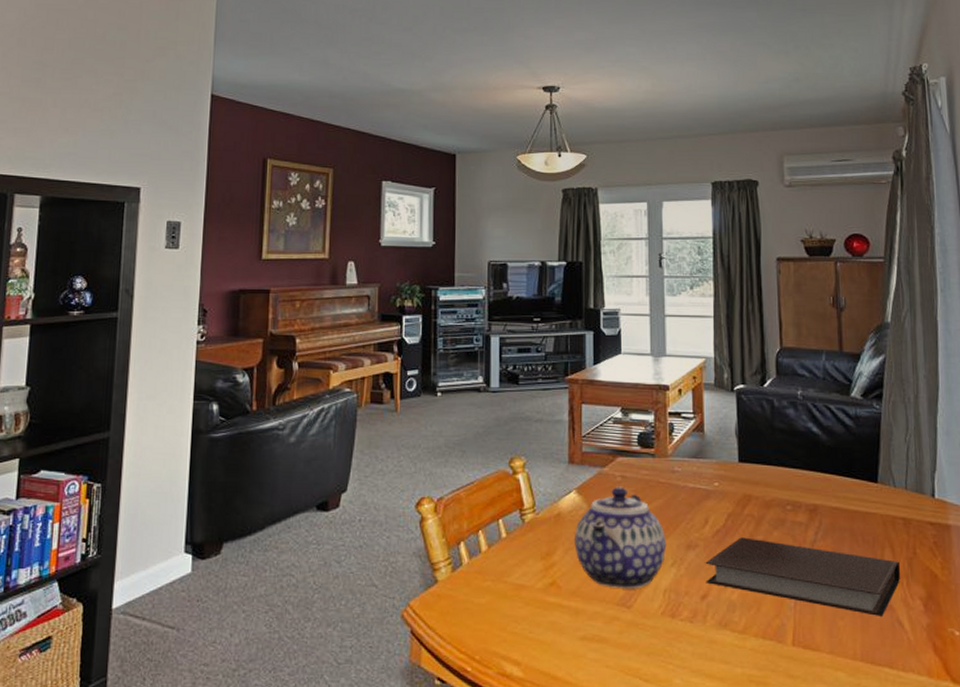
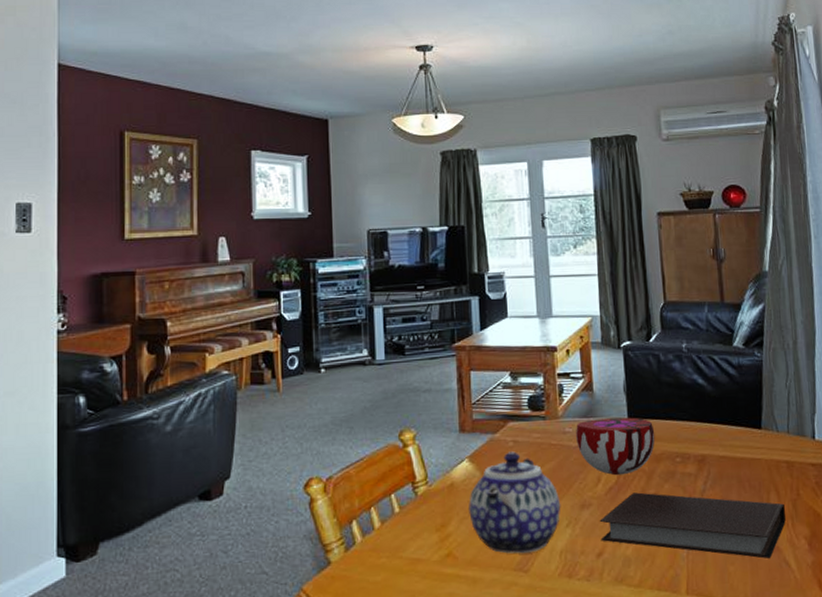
decorative bowl: none [685,460,766,519] -> present [576,417,655,476]

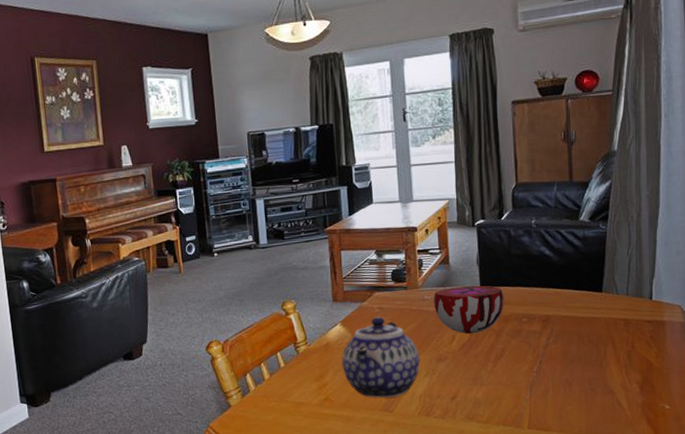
notebook: present [599,492,786,559] -> none [454,347,620,400]

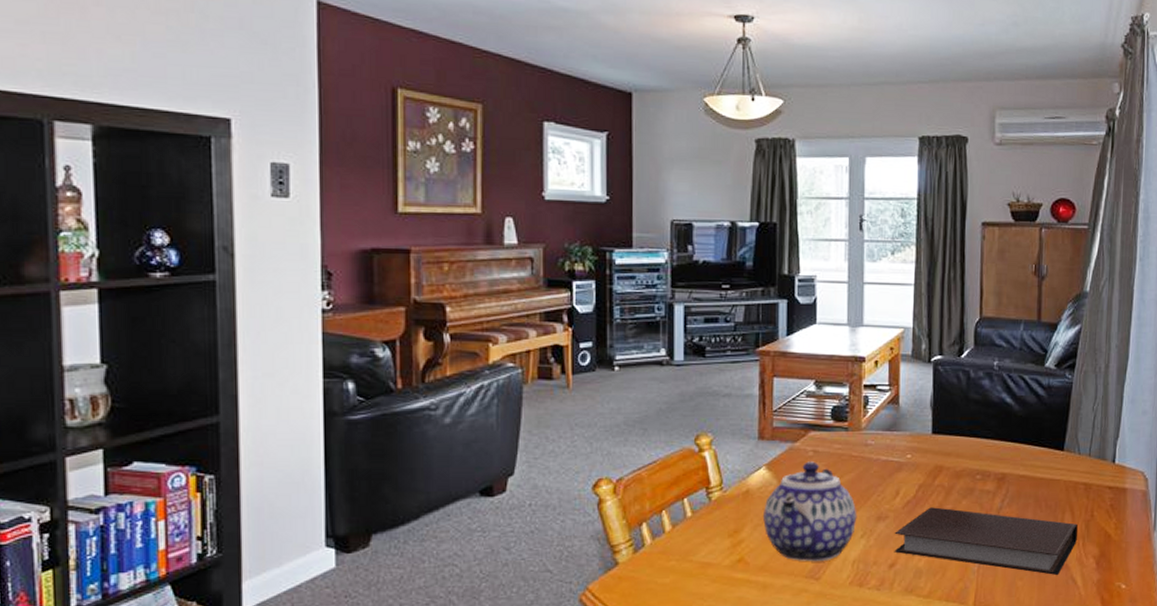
decorative bowl: present [434,285,504,334] -> none [878,432,958,490]
notebook: none [454,347,620,400] -> present [894,507,1078,575]

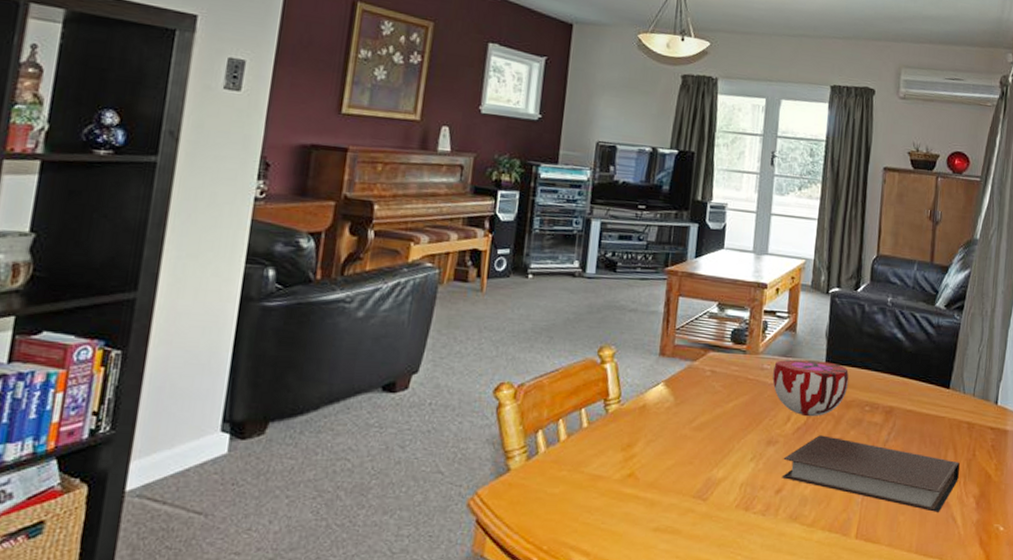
teapot: present [763,461,857,562] -> none [657,381,749,482]
decorative bowl: none [878,432,958,490] -> present [772,359,849,417]

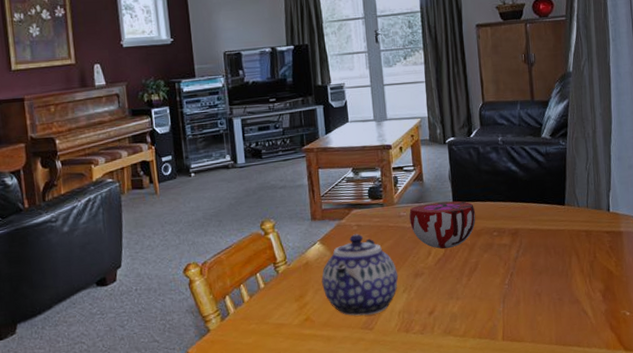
teapot: none [657,381,749,482] -> present [322,234,399,316]
notebook: present [781,435,960,512] -> none [430,261,584,309]

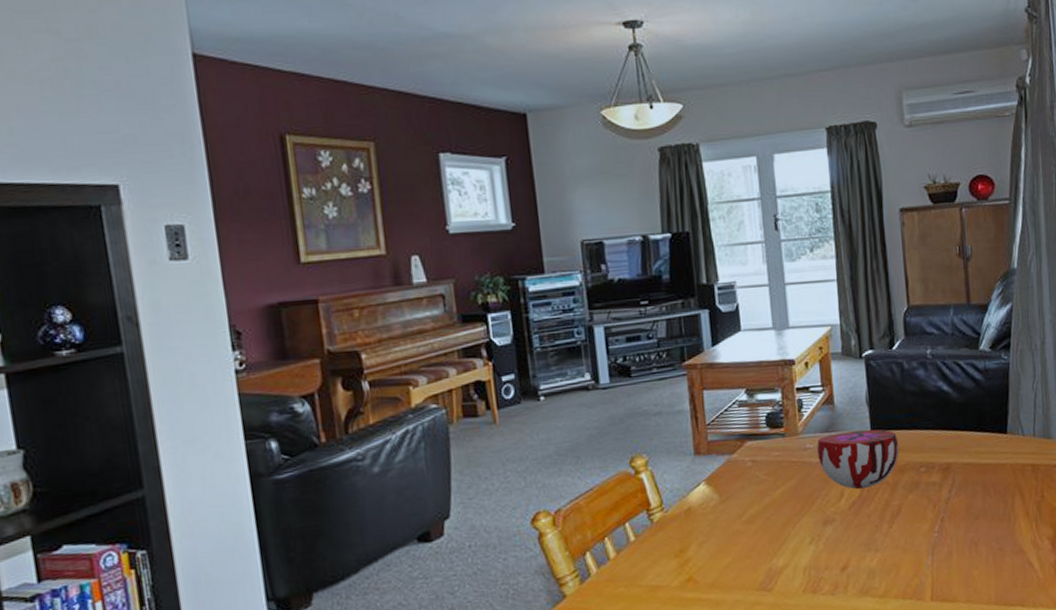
teapot: present [322,234,399,316] -> none [707,471,804,574]

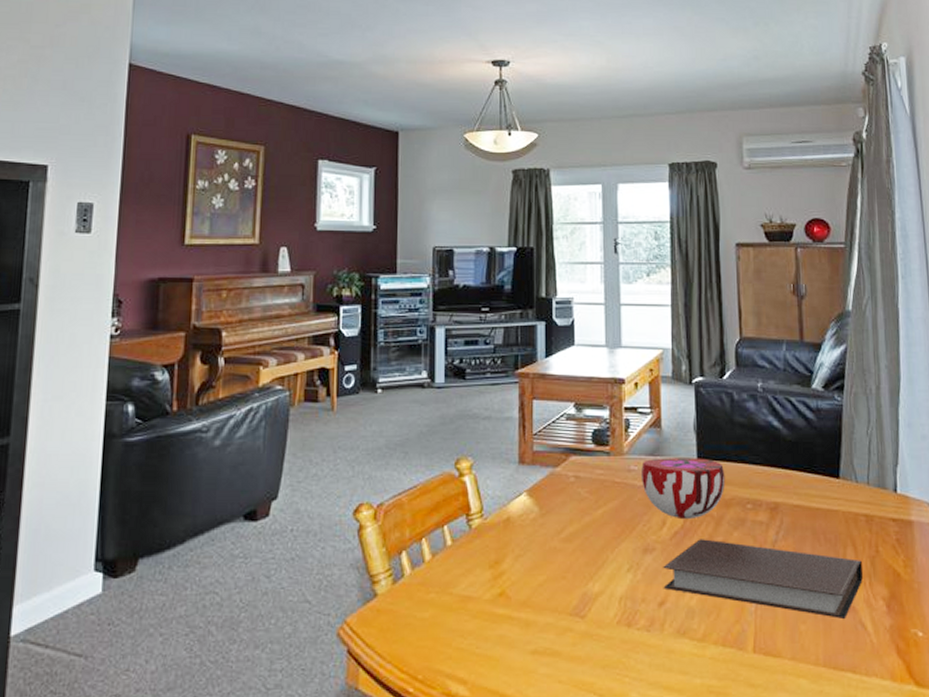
notebook: none [843,504,1030,561] -> present [663,539,863,619]

